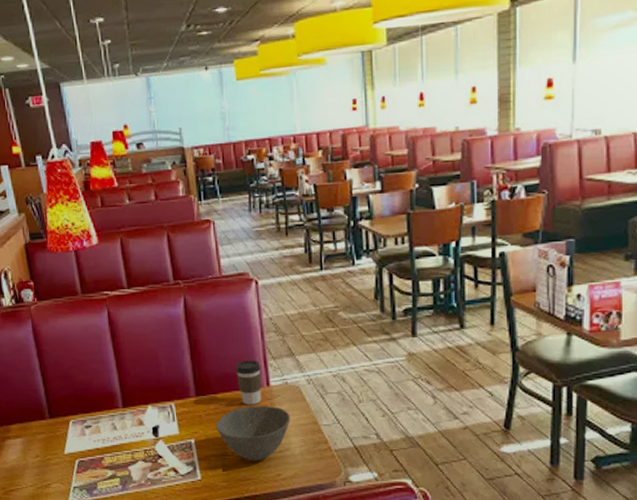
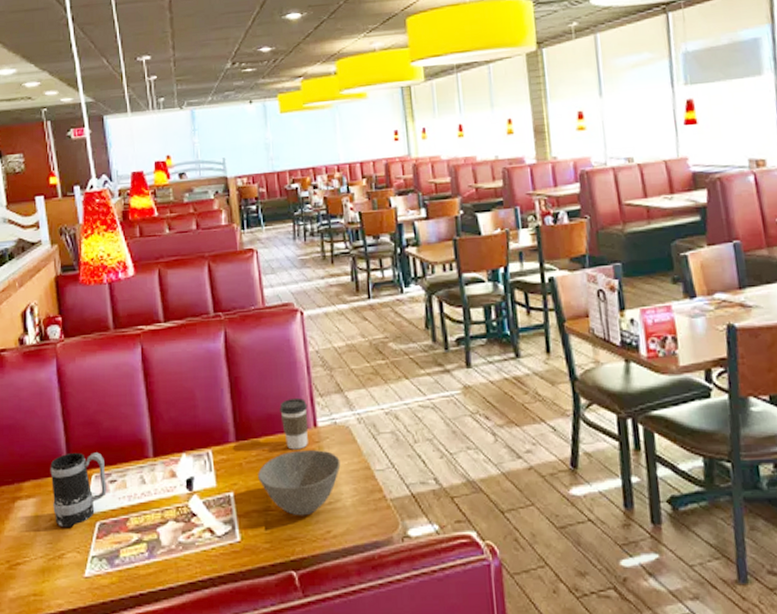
mug: none [32,401,83,463] -> present [50,452,107,528]

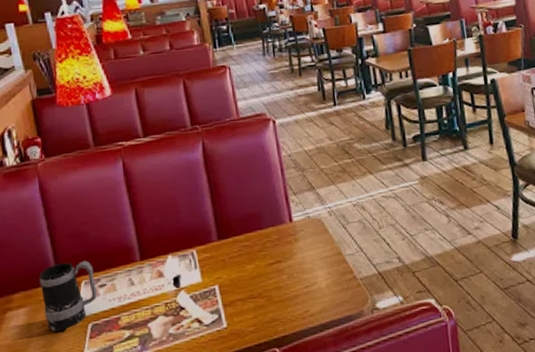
bowl: present [258,450,341,516] -> none [240,241,315,301]
coffee cup: present [279,398,309,450] -> none [257,197,285,244]

